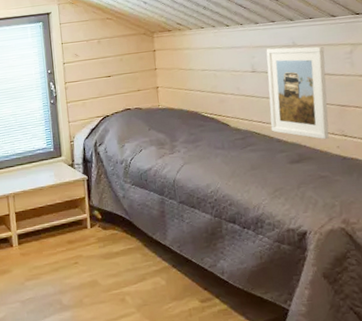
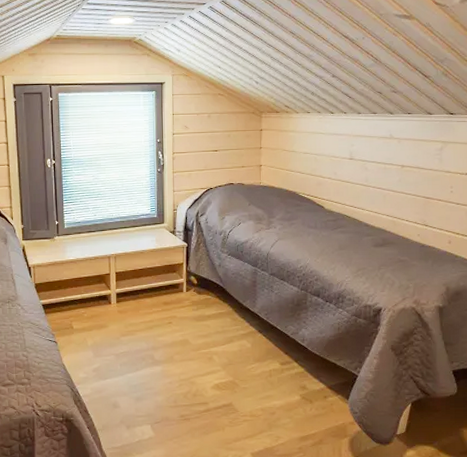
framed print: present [266,46,329,140] -> none [361,138,418,228]

